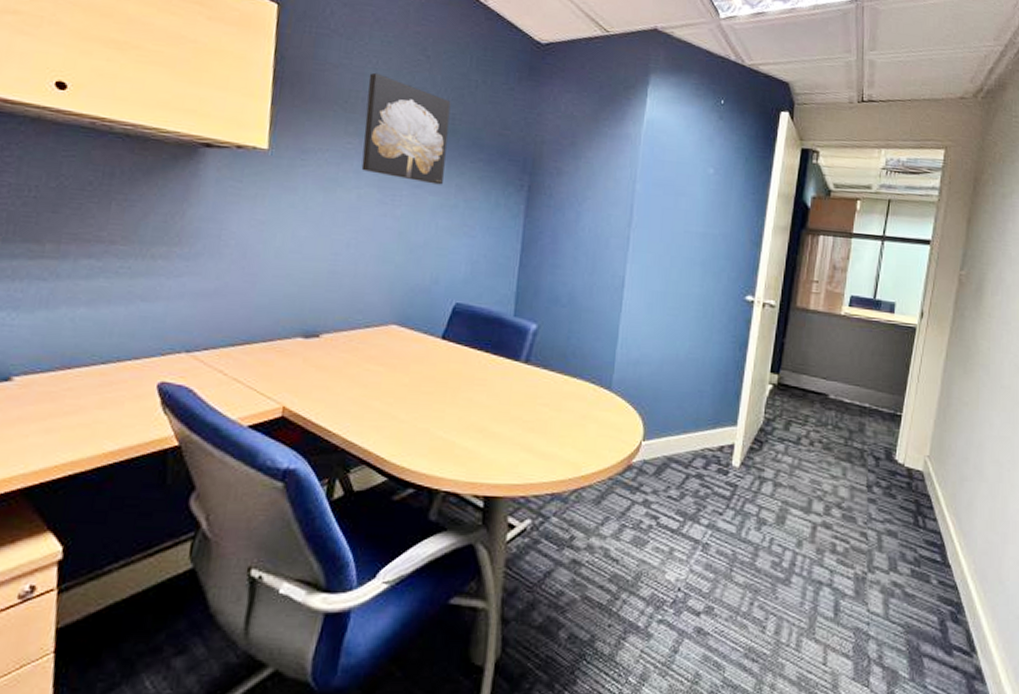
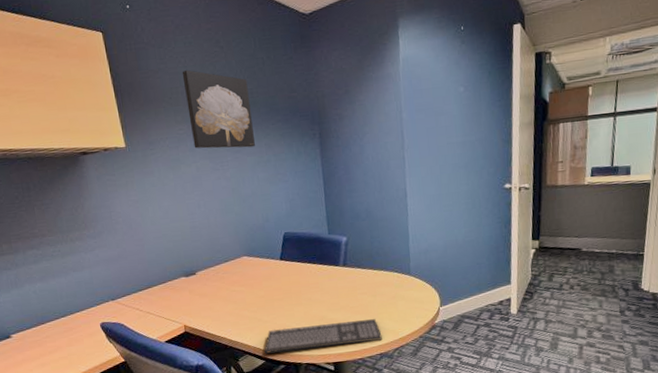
keyboard: none [389,434,559,474] -> present [264,319,382,354]

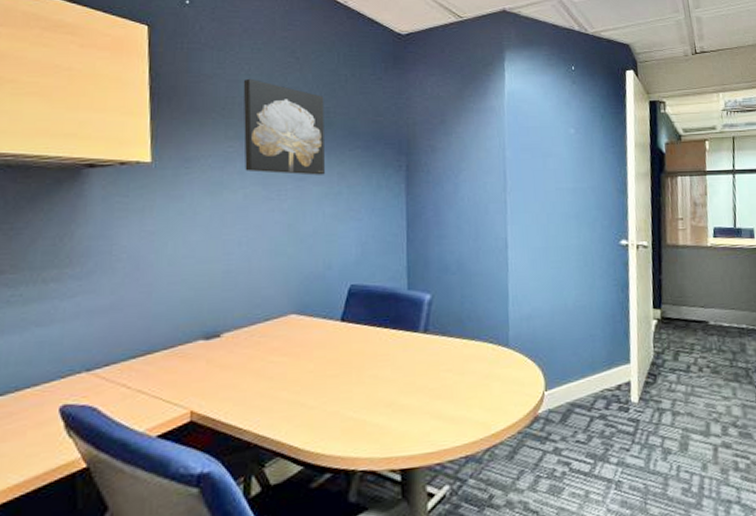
keyboard: present [264,319,382,354] -> none [304,406,469,456]

